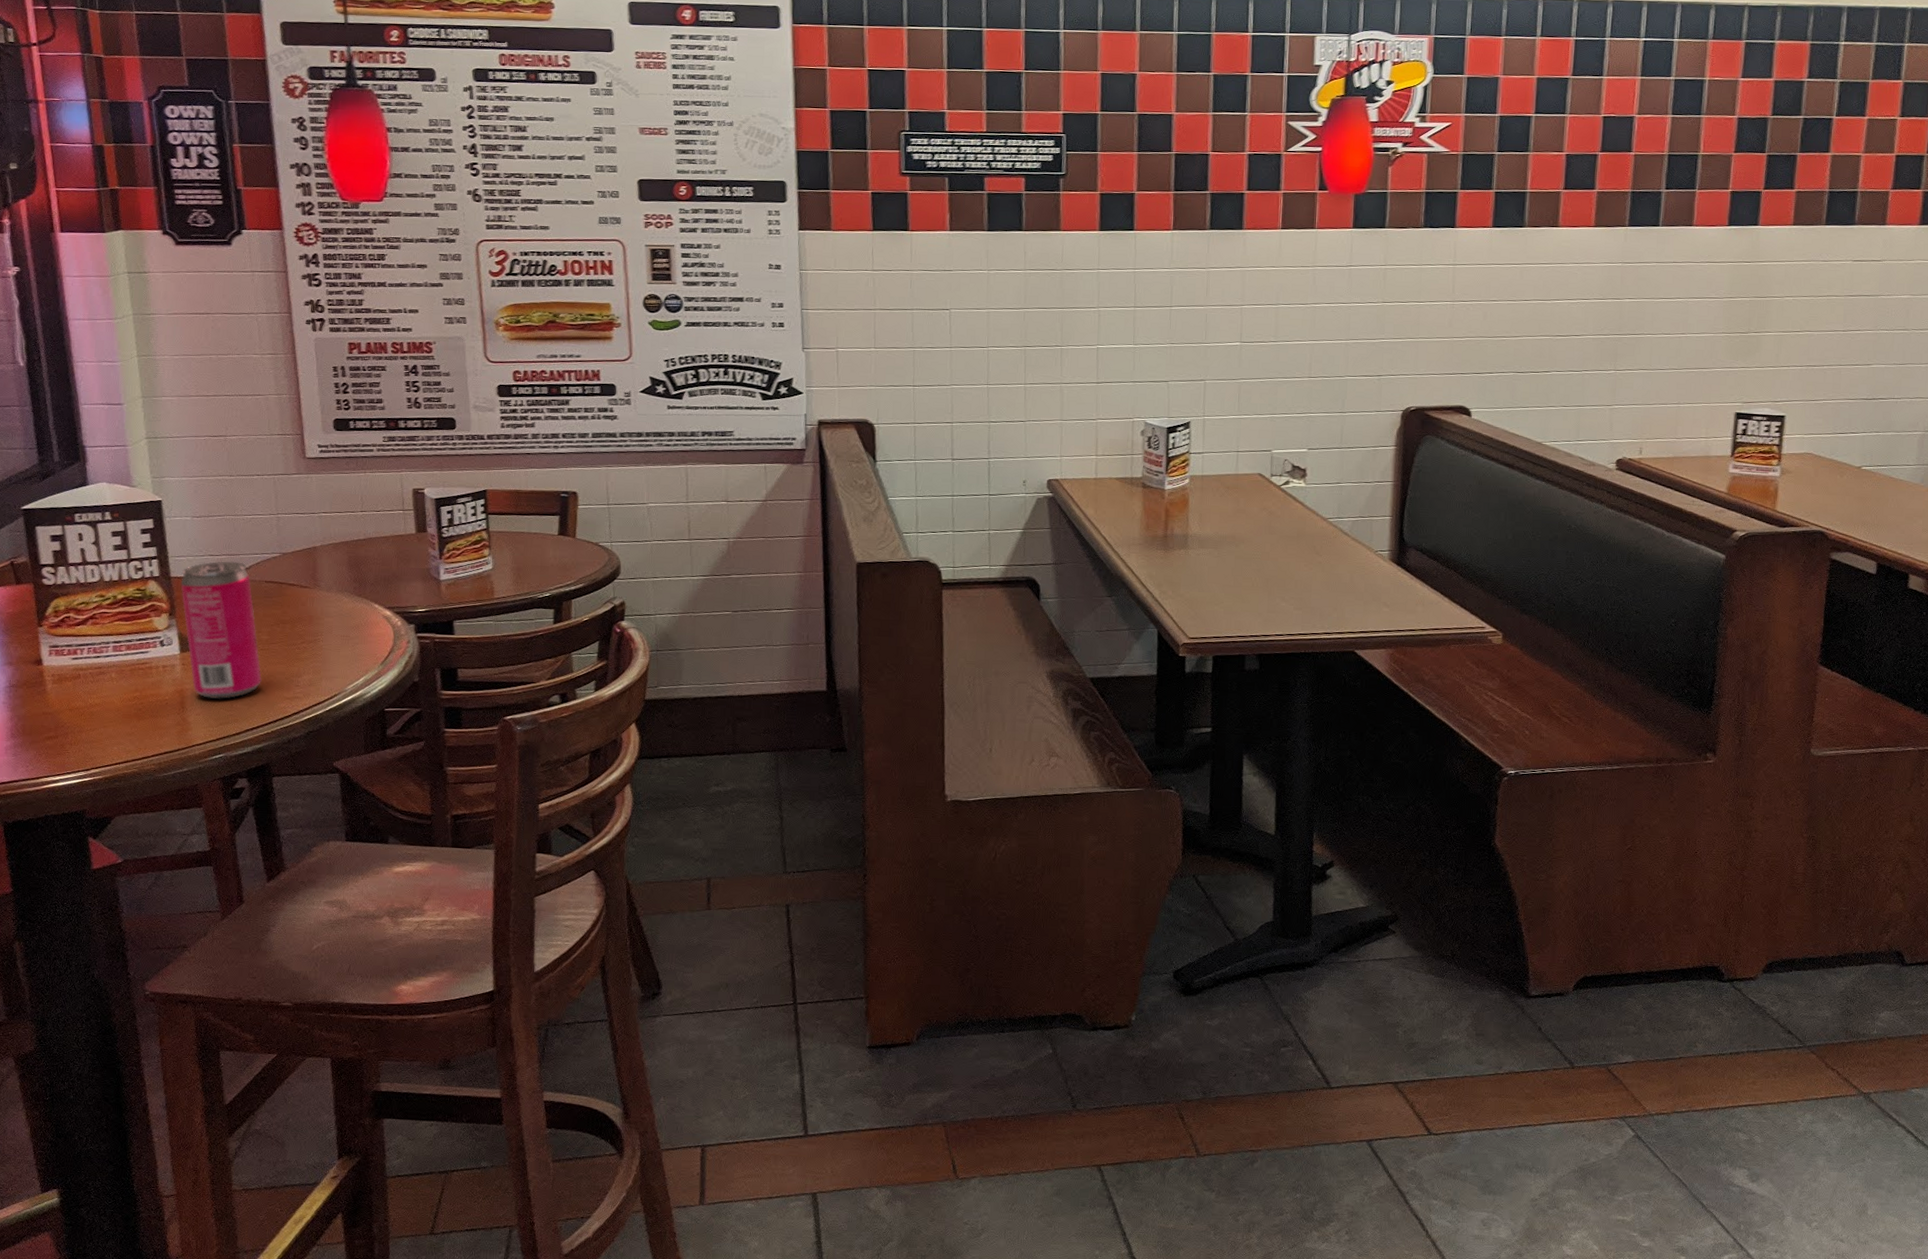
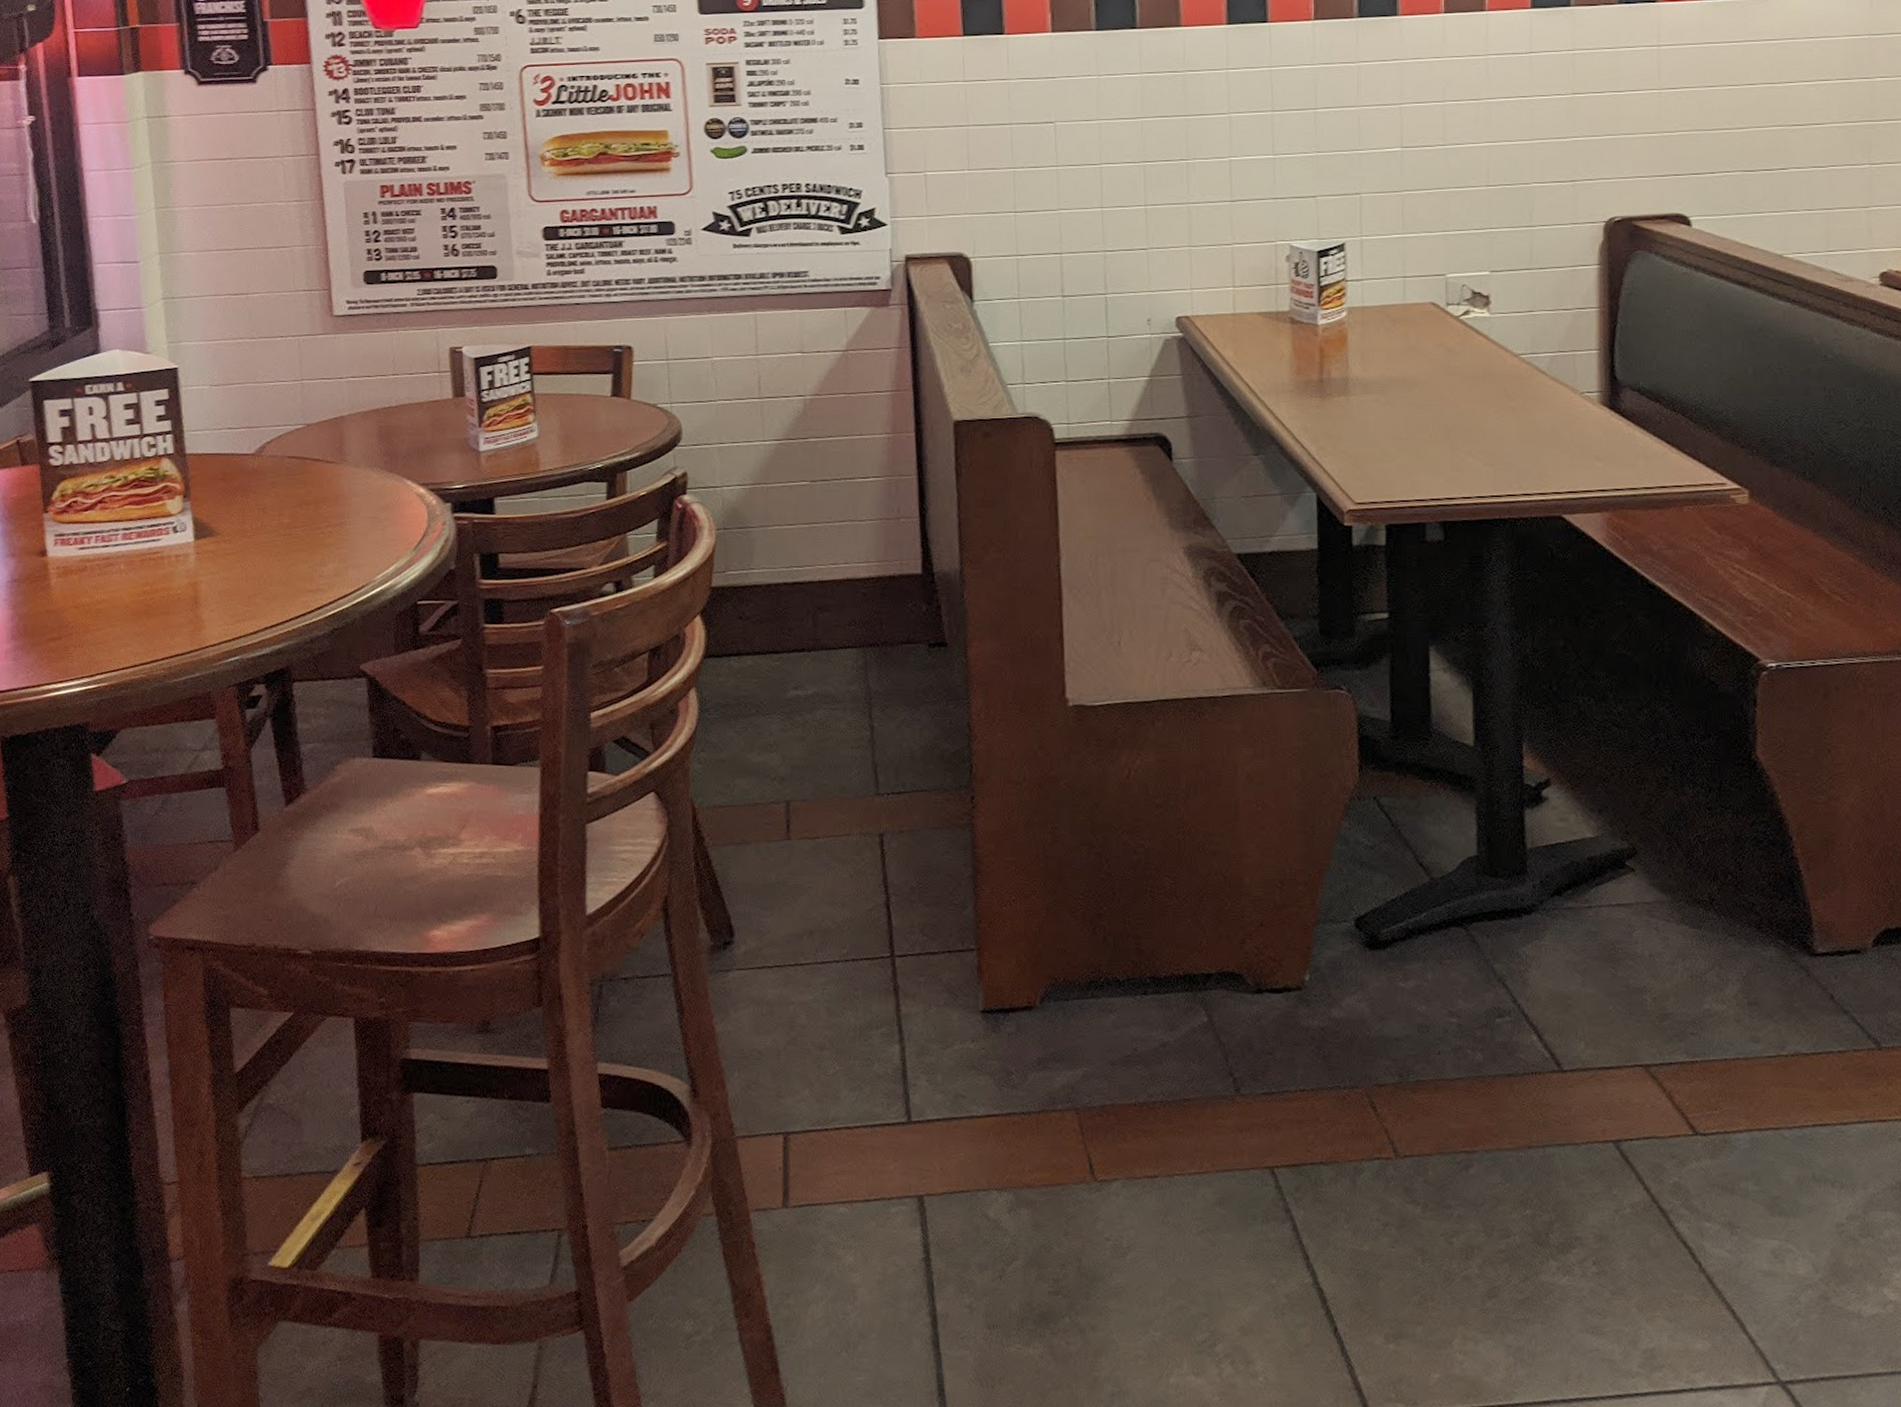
beverage can: present [180,561,262,700] -> none [196,434,283,594]

